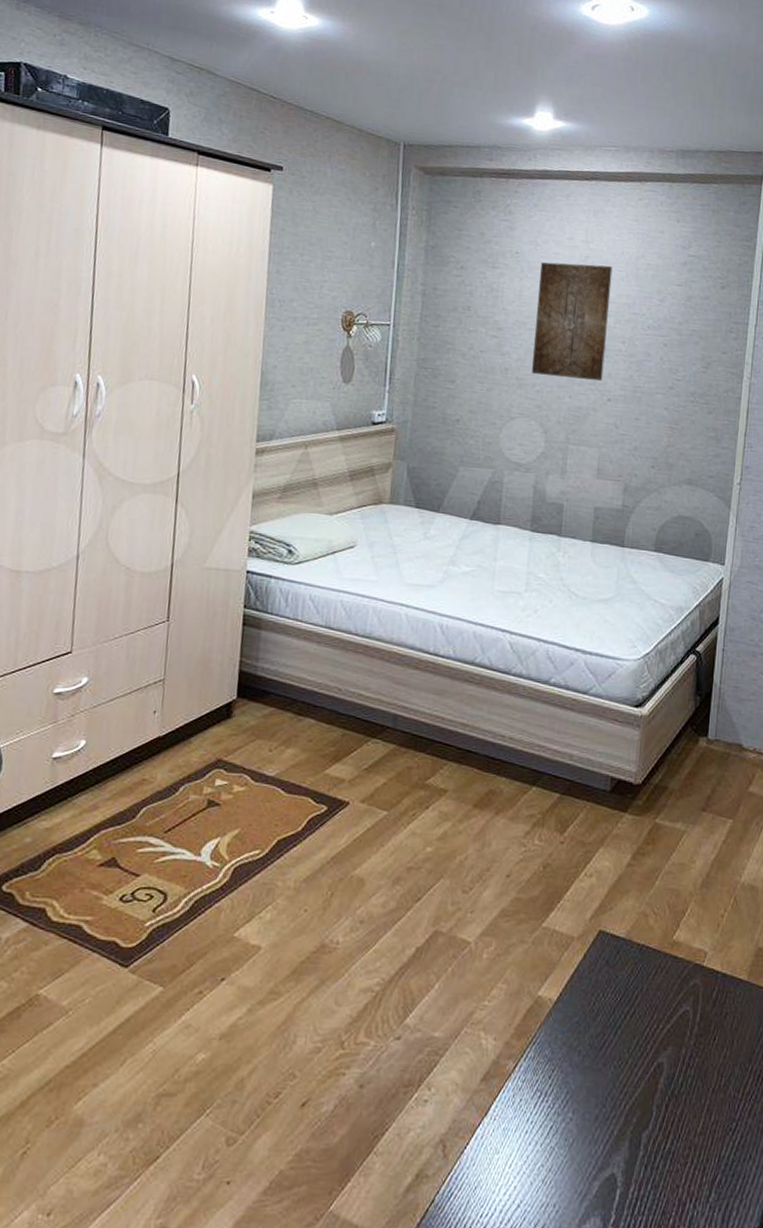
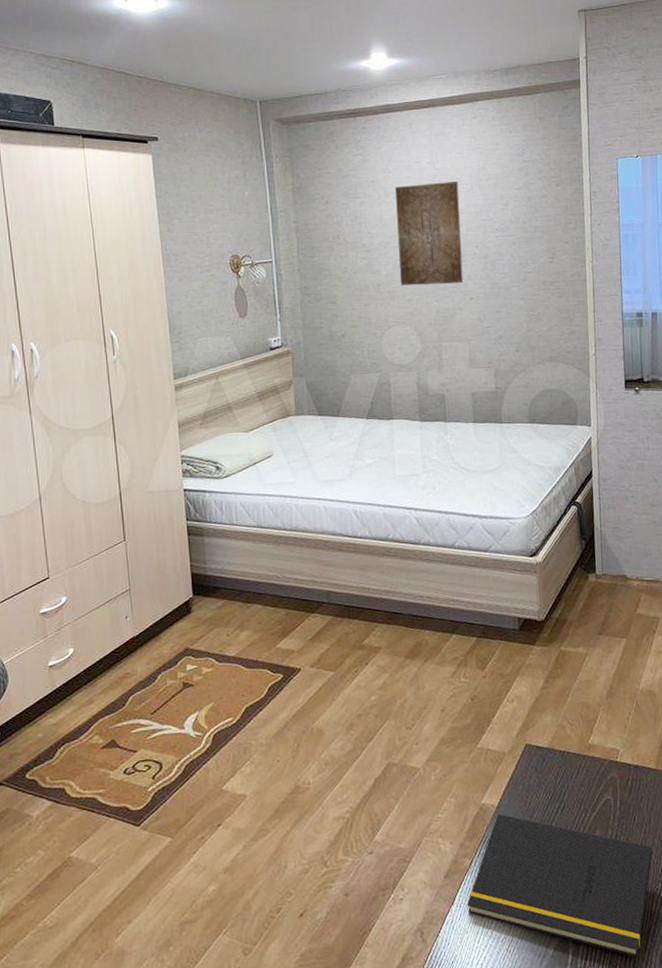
notepad: none [502,1011,732,1211] -> present [466,813,653,958]

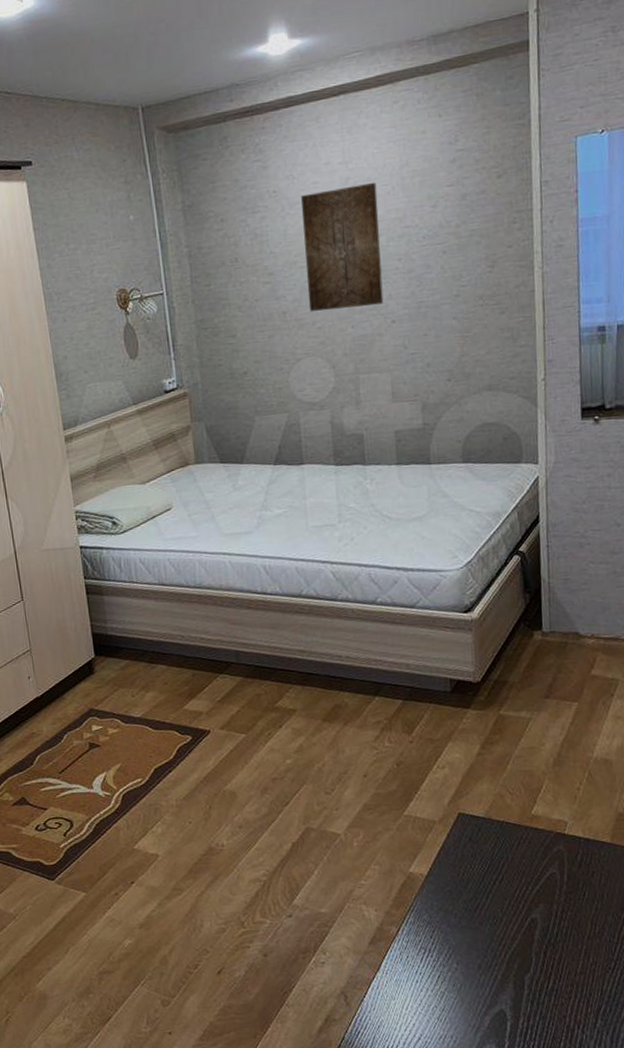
notepad: present [466,813,653,958] -> none [393,883,605,1035]

